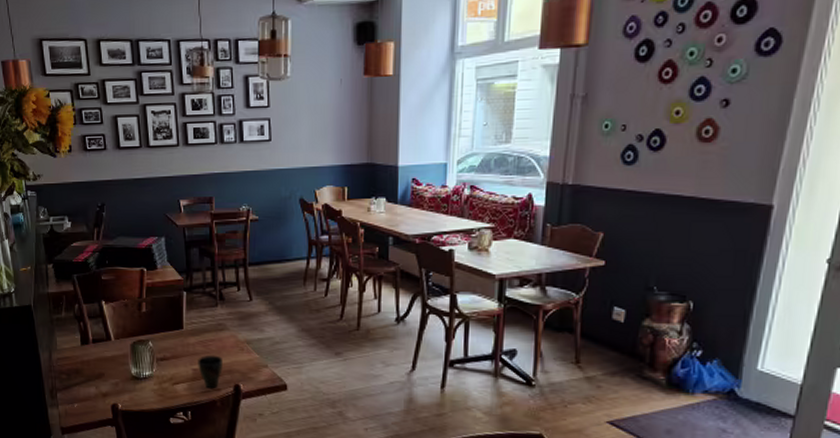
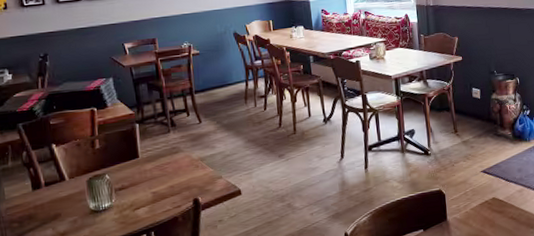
cup: present [198,355,223,388] -> none [156,176,181,207]

